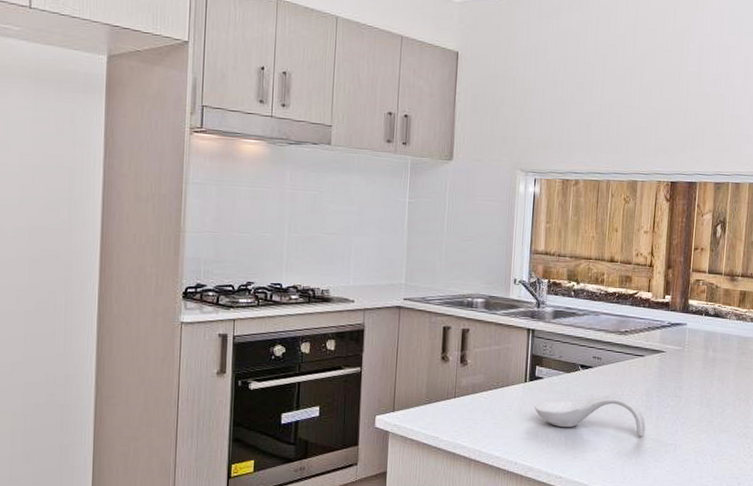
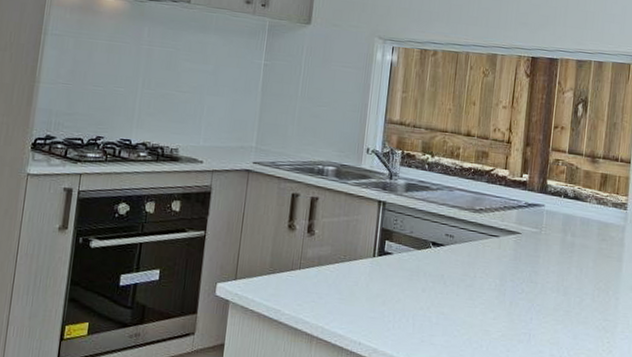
spoon rest: present [534,395,646,436] -> none [382,276,499,323]

